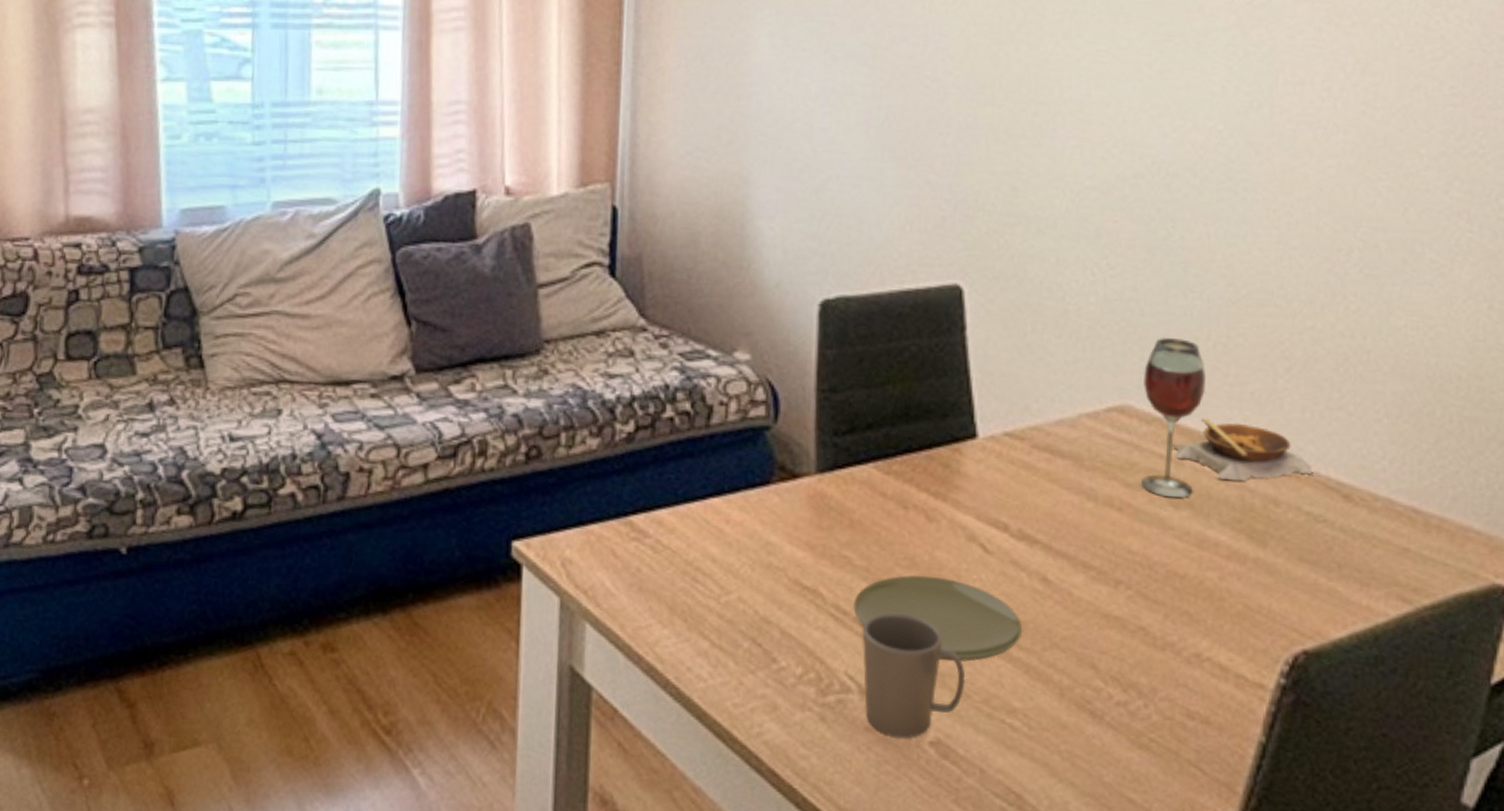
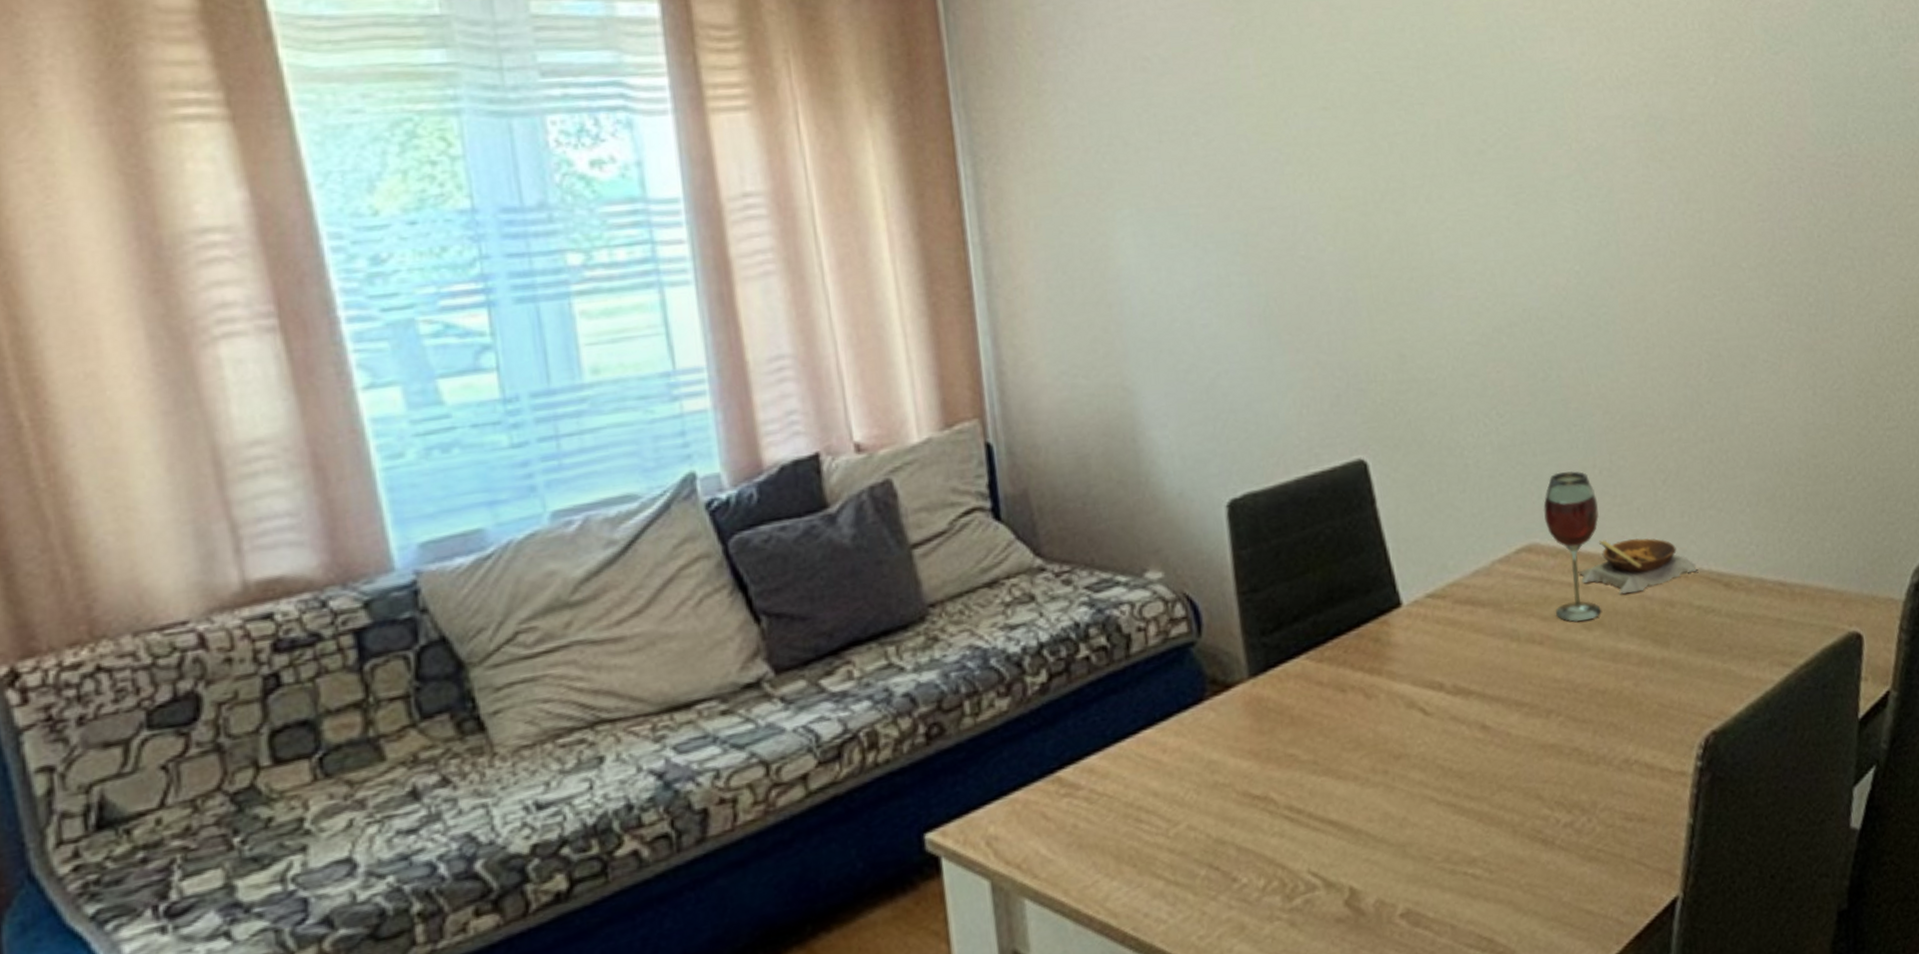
plate: present [853,575,1022,662] -> none [1306,749,1471,833]
mug: present [862,613,966,738] -> none [1318,795,1425,921]

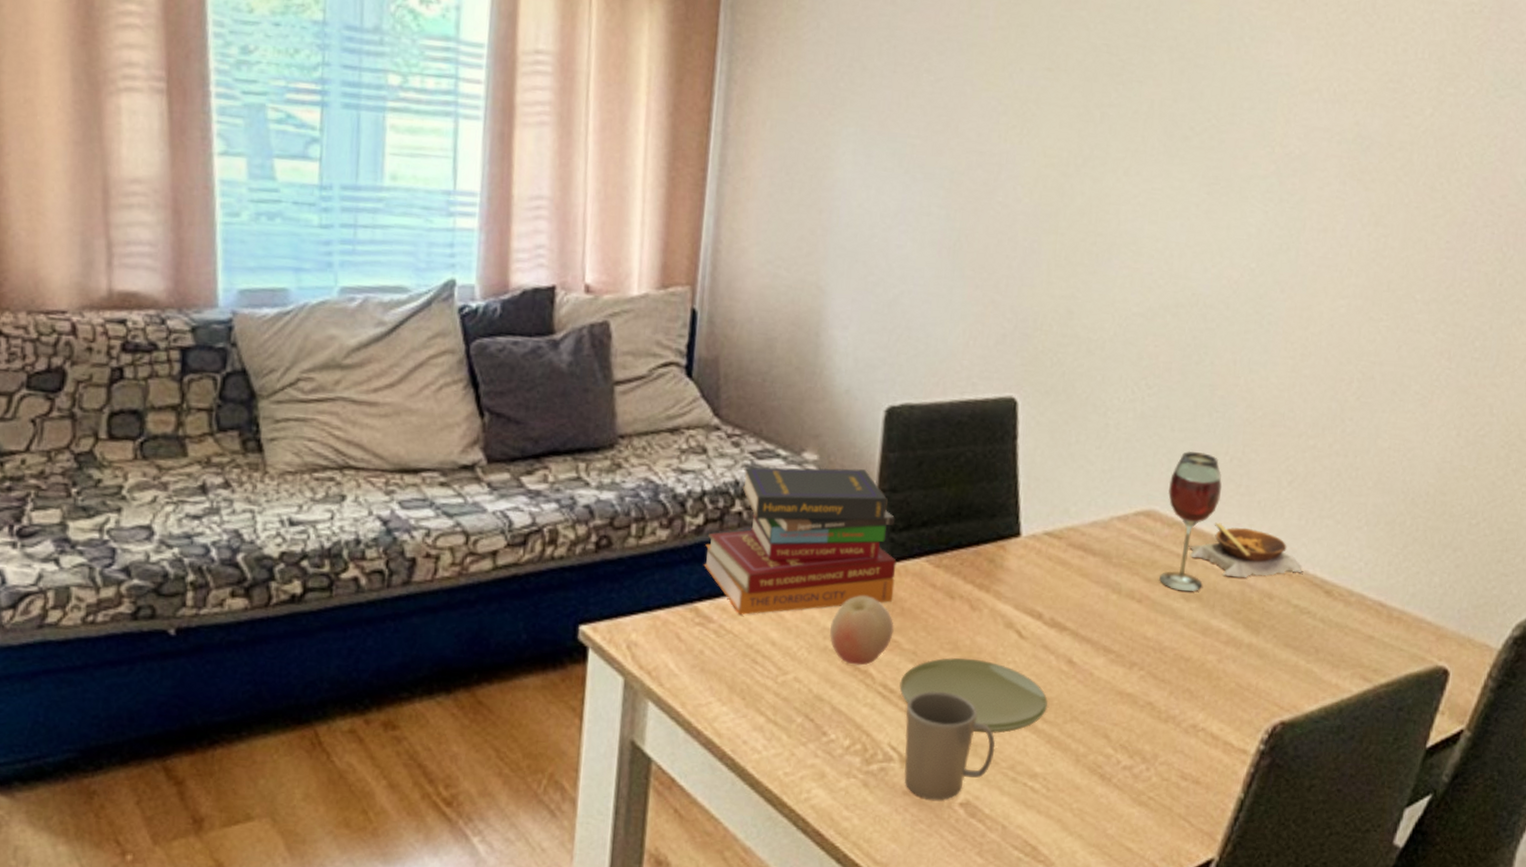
books: none [1055,575,1279,772] -> present [703,467,897,615]
fruit: none [1216,713,1288,794] -> present [830,595,894,666]
plate: none [1306,749,1471,833] -> present [899,657,1048,733]
mug: none [1318,795,1425,921] -> present [903,691,996,800]

